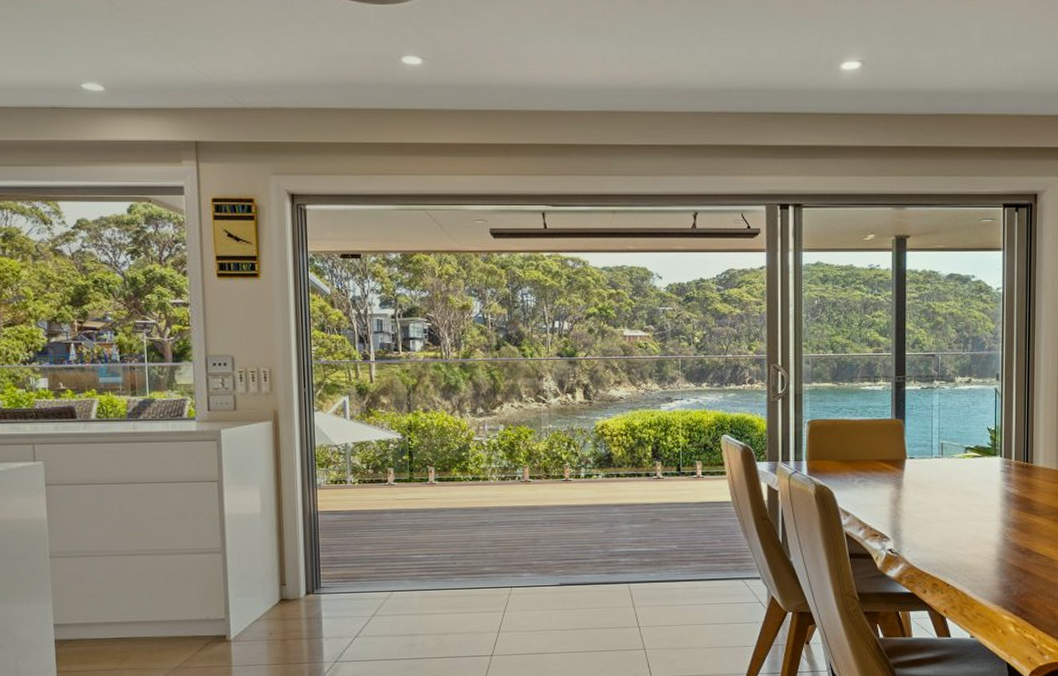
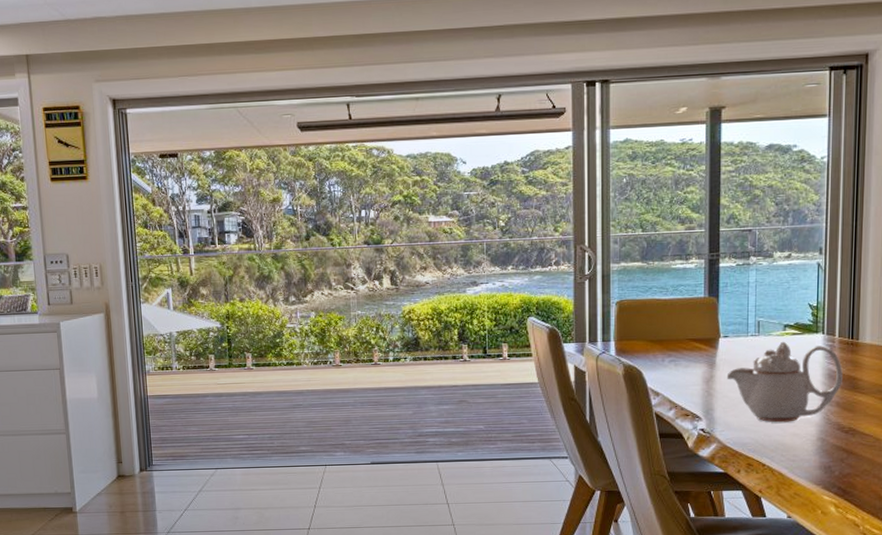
teapot: none [913,463,1019,543] -> present [726,341,843,423]

